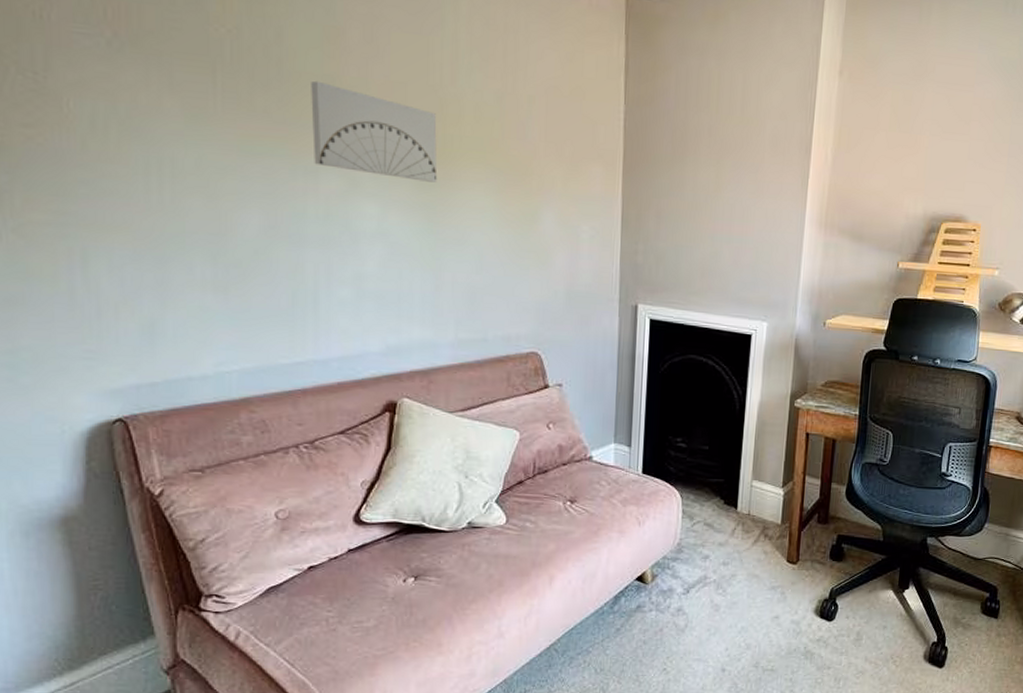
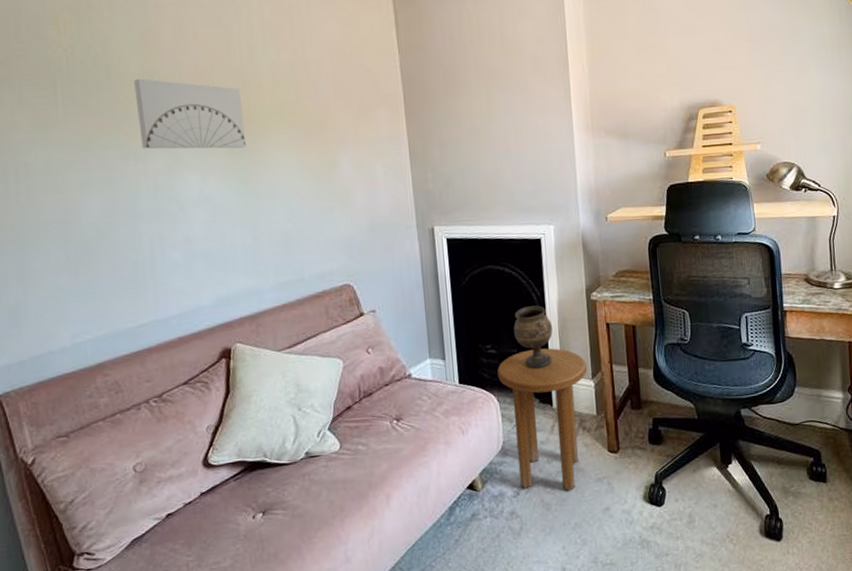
side table: none [684,449,779,595] -> present [497,348,588,491]
goblet: none [708,404,749,469] -> present [514,305,553,369]

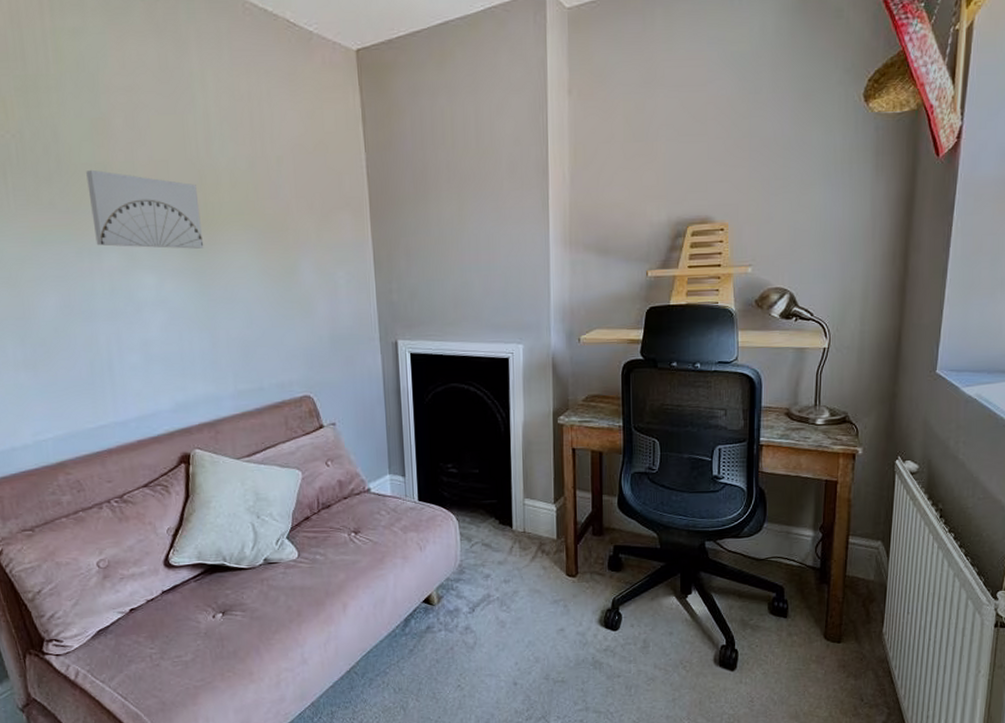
side table: present [497,348,588,491] -> none [458,470,550,611]
goblet: present [514,305,553,369] -> none [476,427,516,490]

